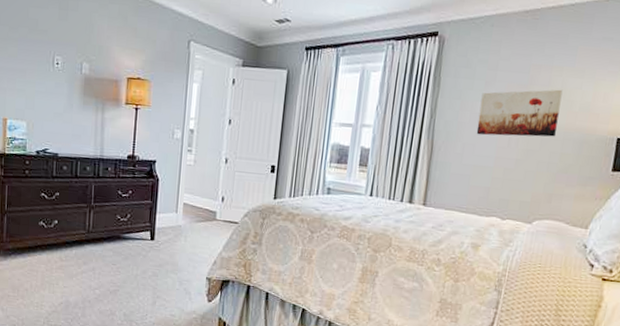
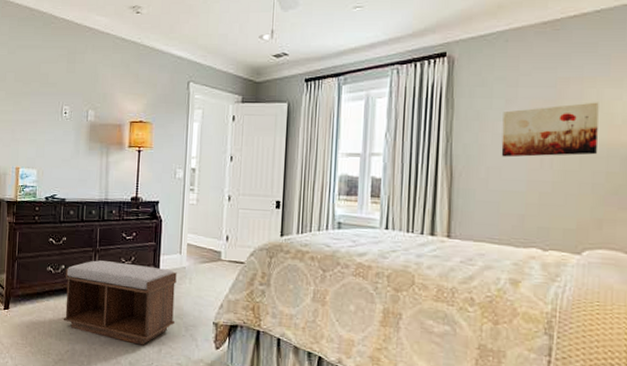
bench: none [56,216,173,298] -> present [63,260,177,346]

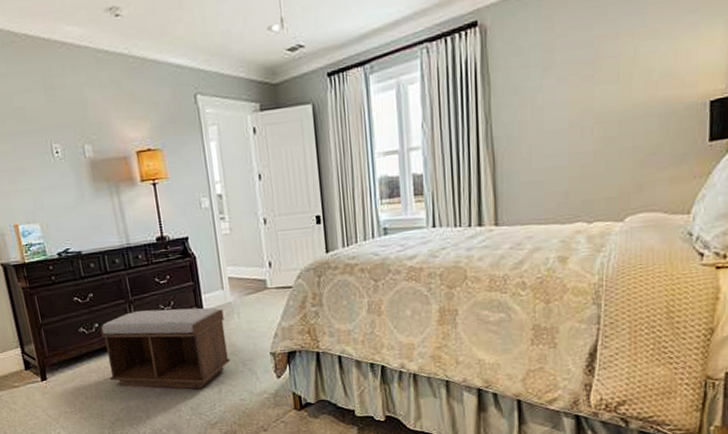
wall art: present [501,102,599,158] -> none [541,57,636,132]

